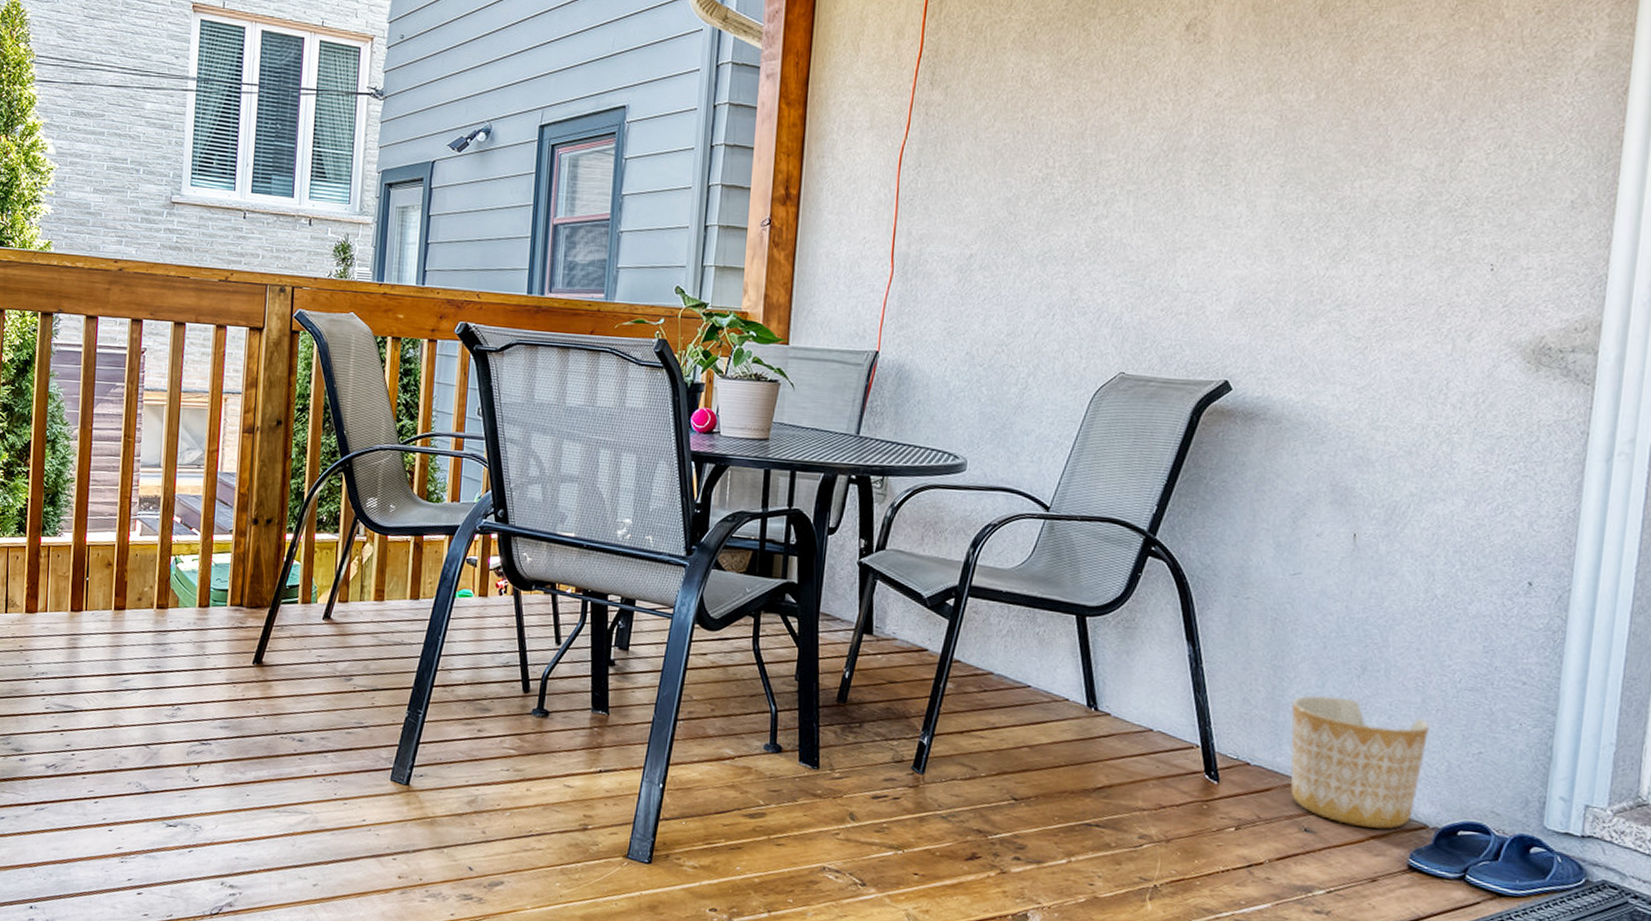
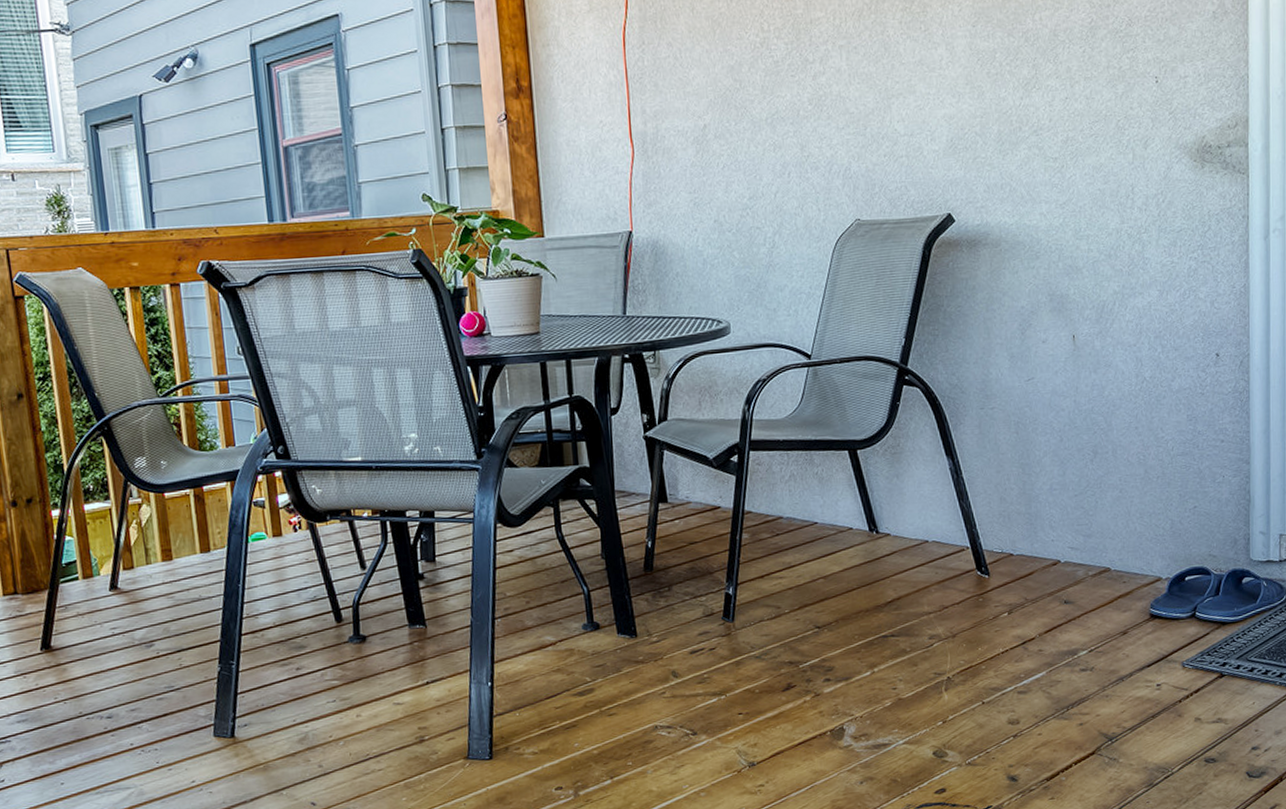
planter: present [1290,695,1429,829] -> none [1041,481,1153,591]

